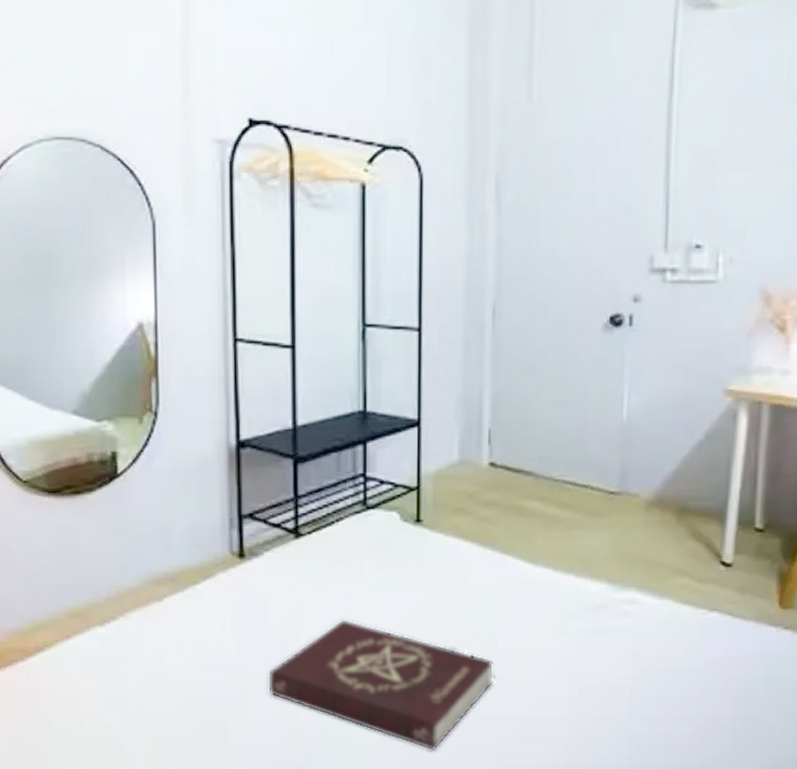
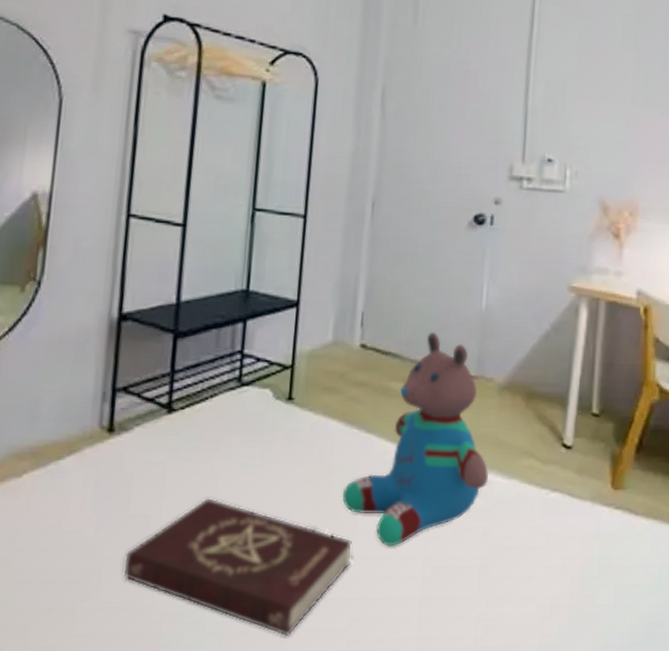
teddy bear: none [481,447,638,667] -> present [343,332,489,546]

